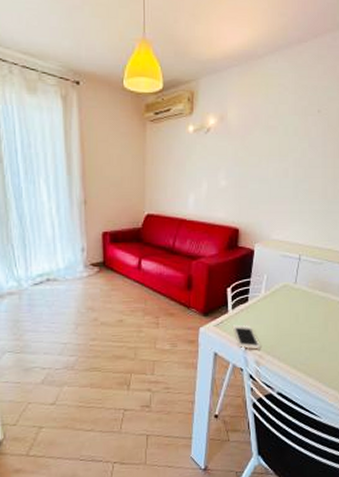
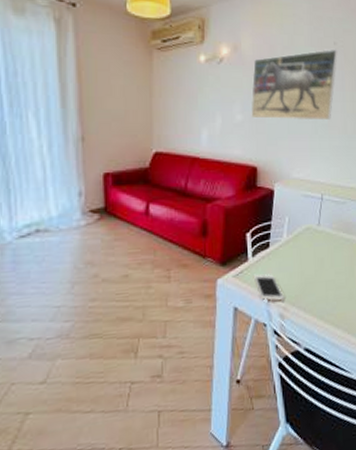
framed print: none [235,117,321,186] -> present [251,49,338,121]

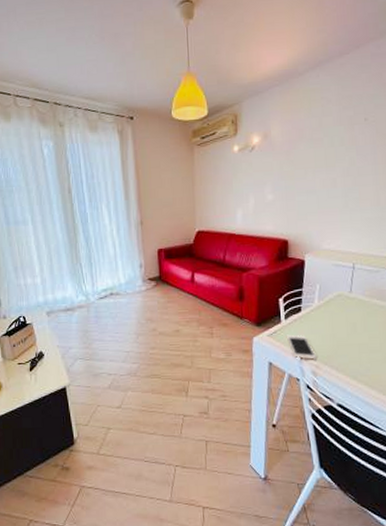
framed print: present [251,49,338,121] -> none [281,124,369,198]

